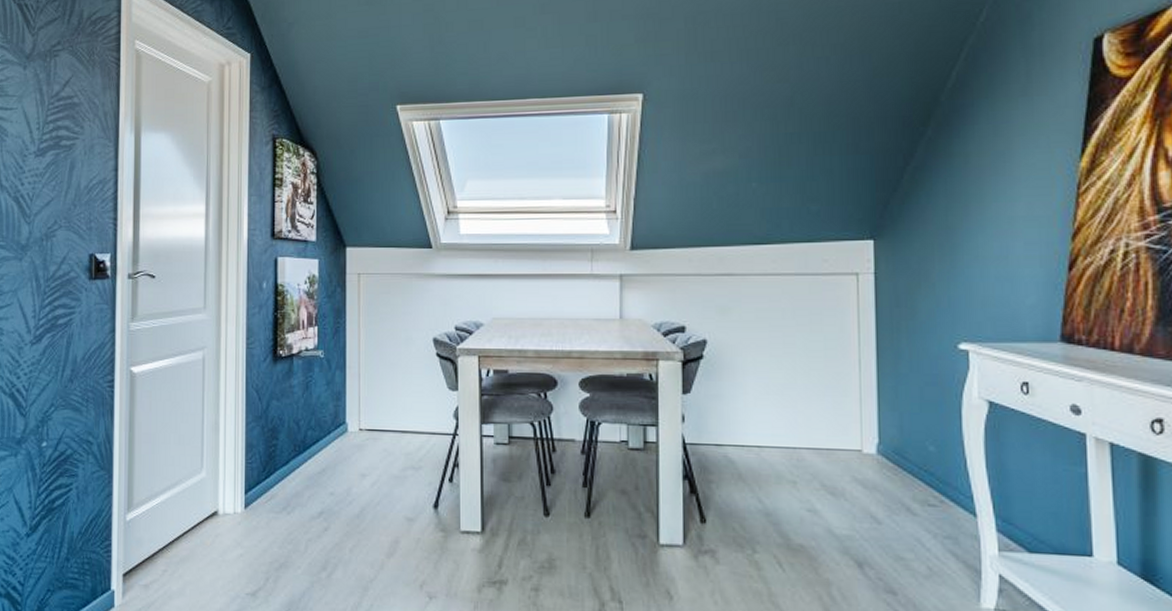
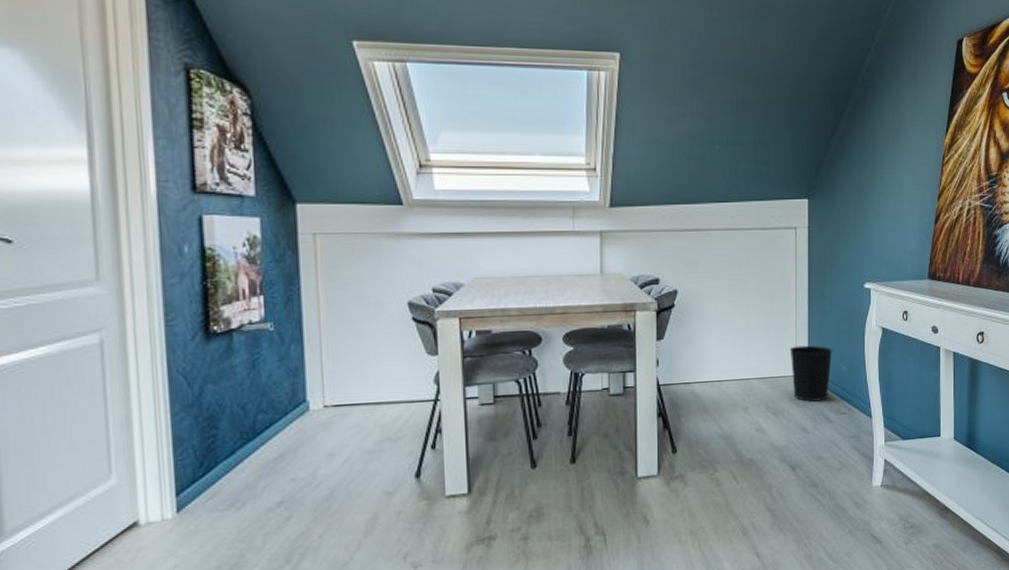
wastebasket: none [852,414,914,486] -> present [789,345,833,402]

